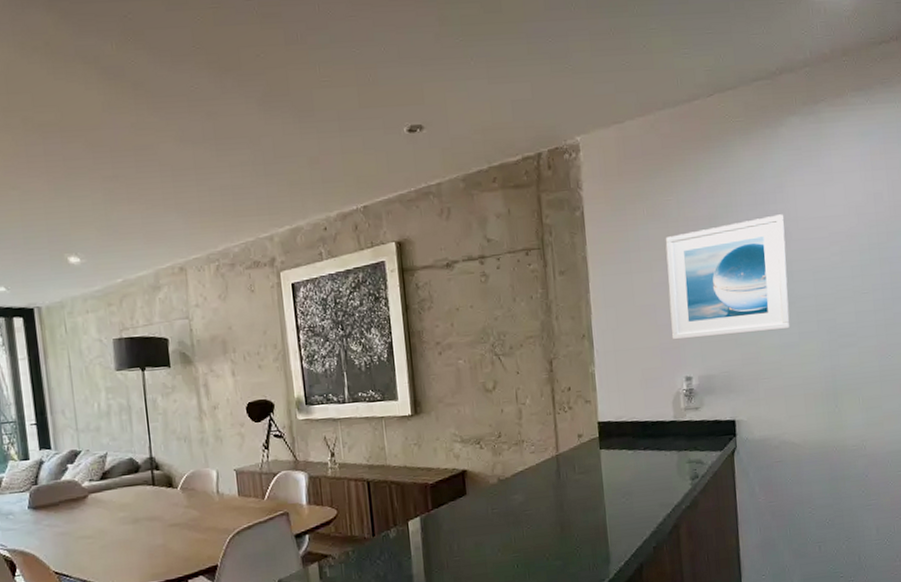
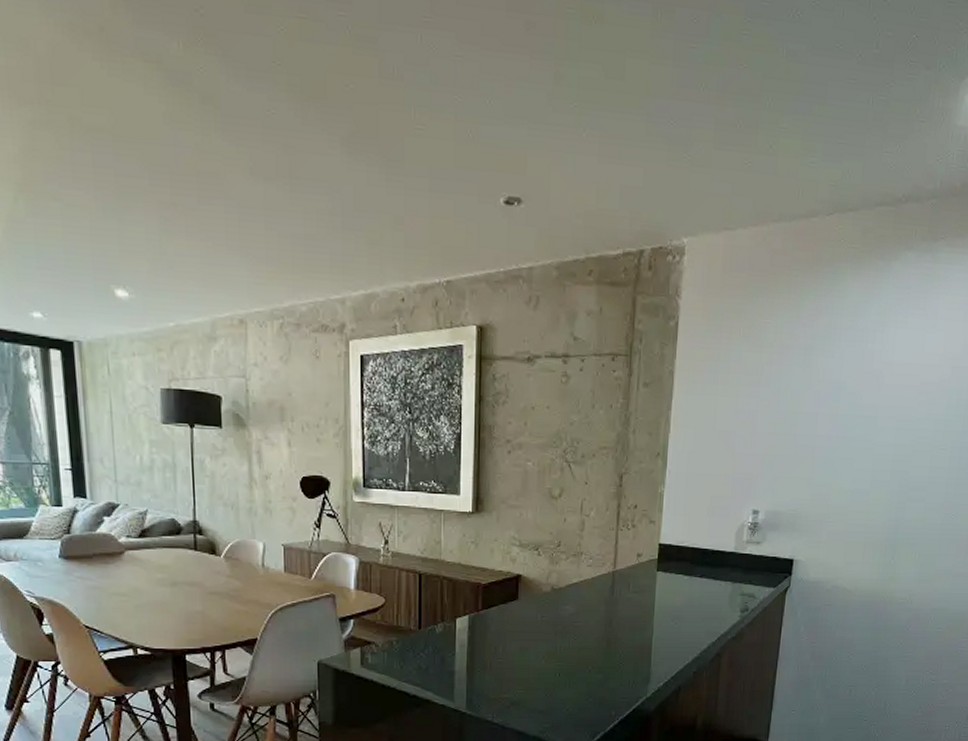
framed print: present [665,214,790,340] -> none [747,355,880,475]

